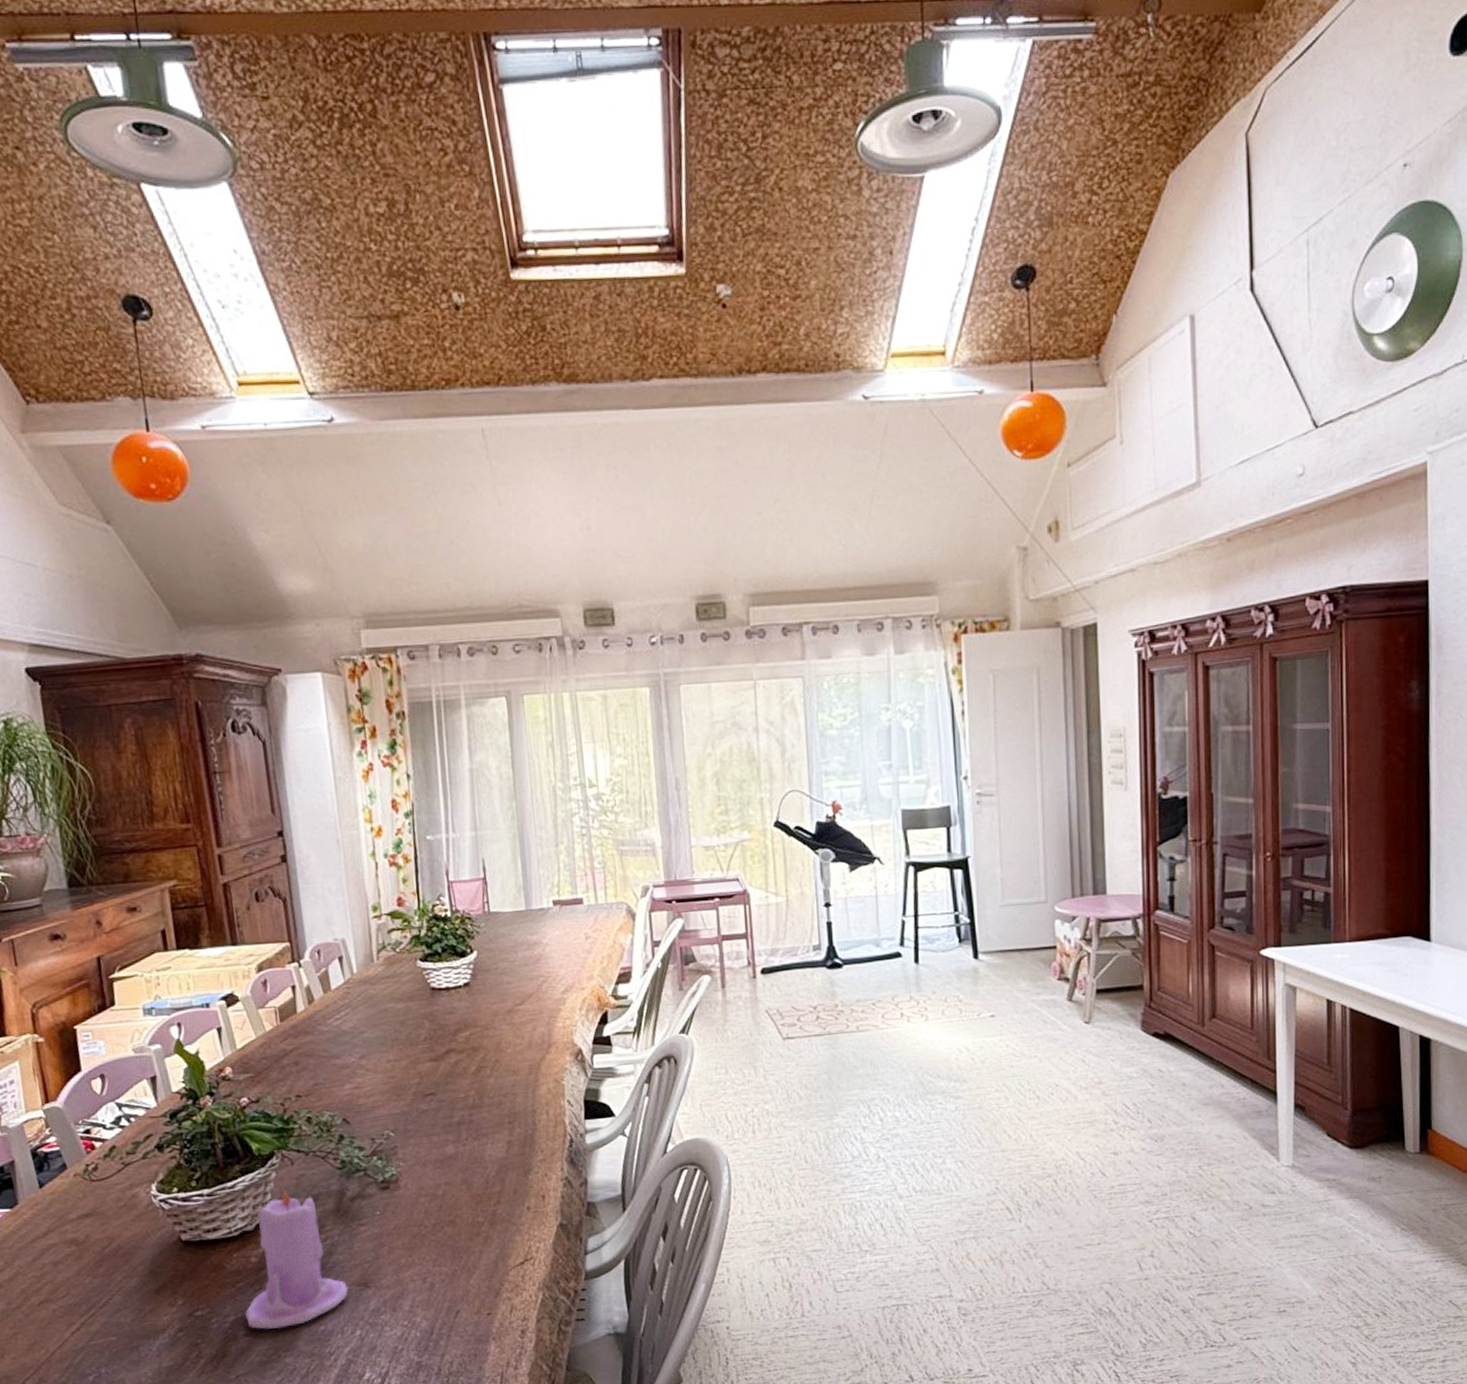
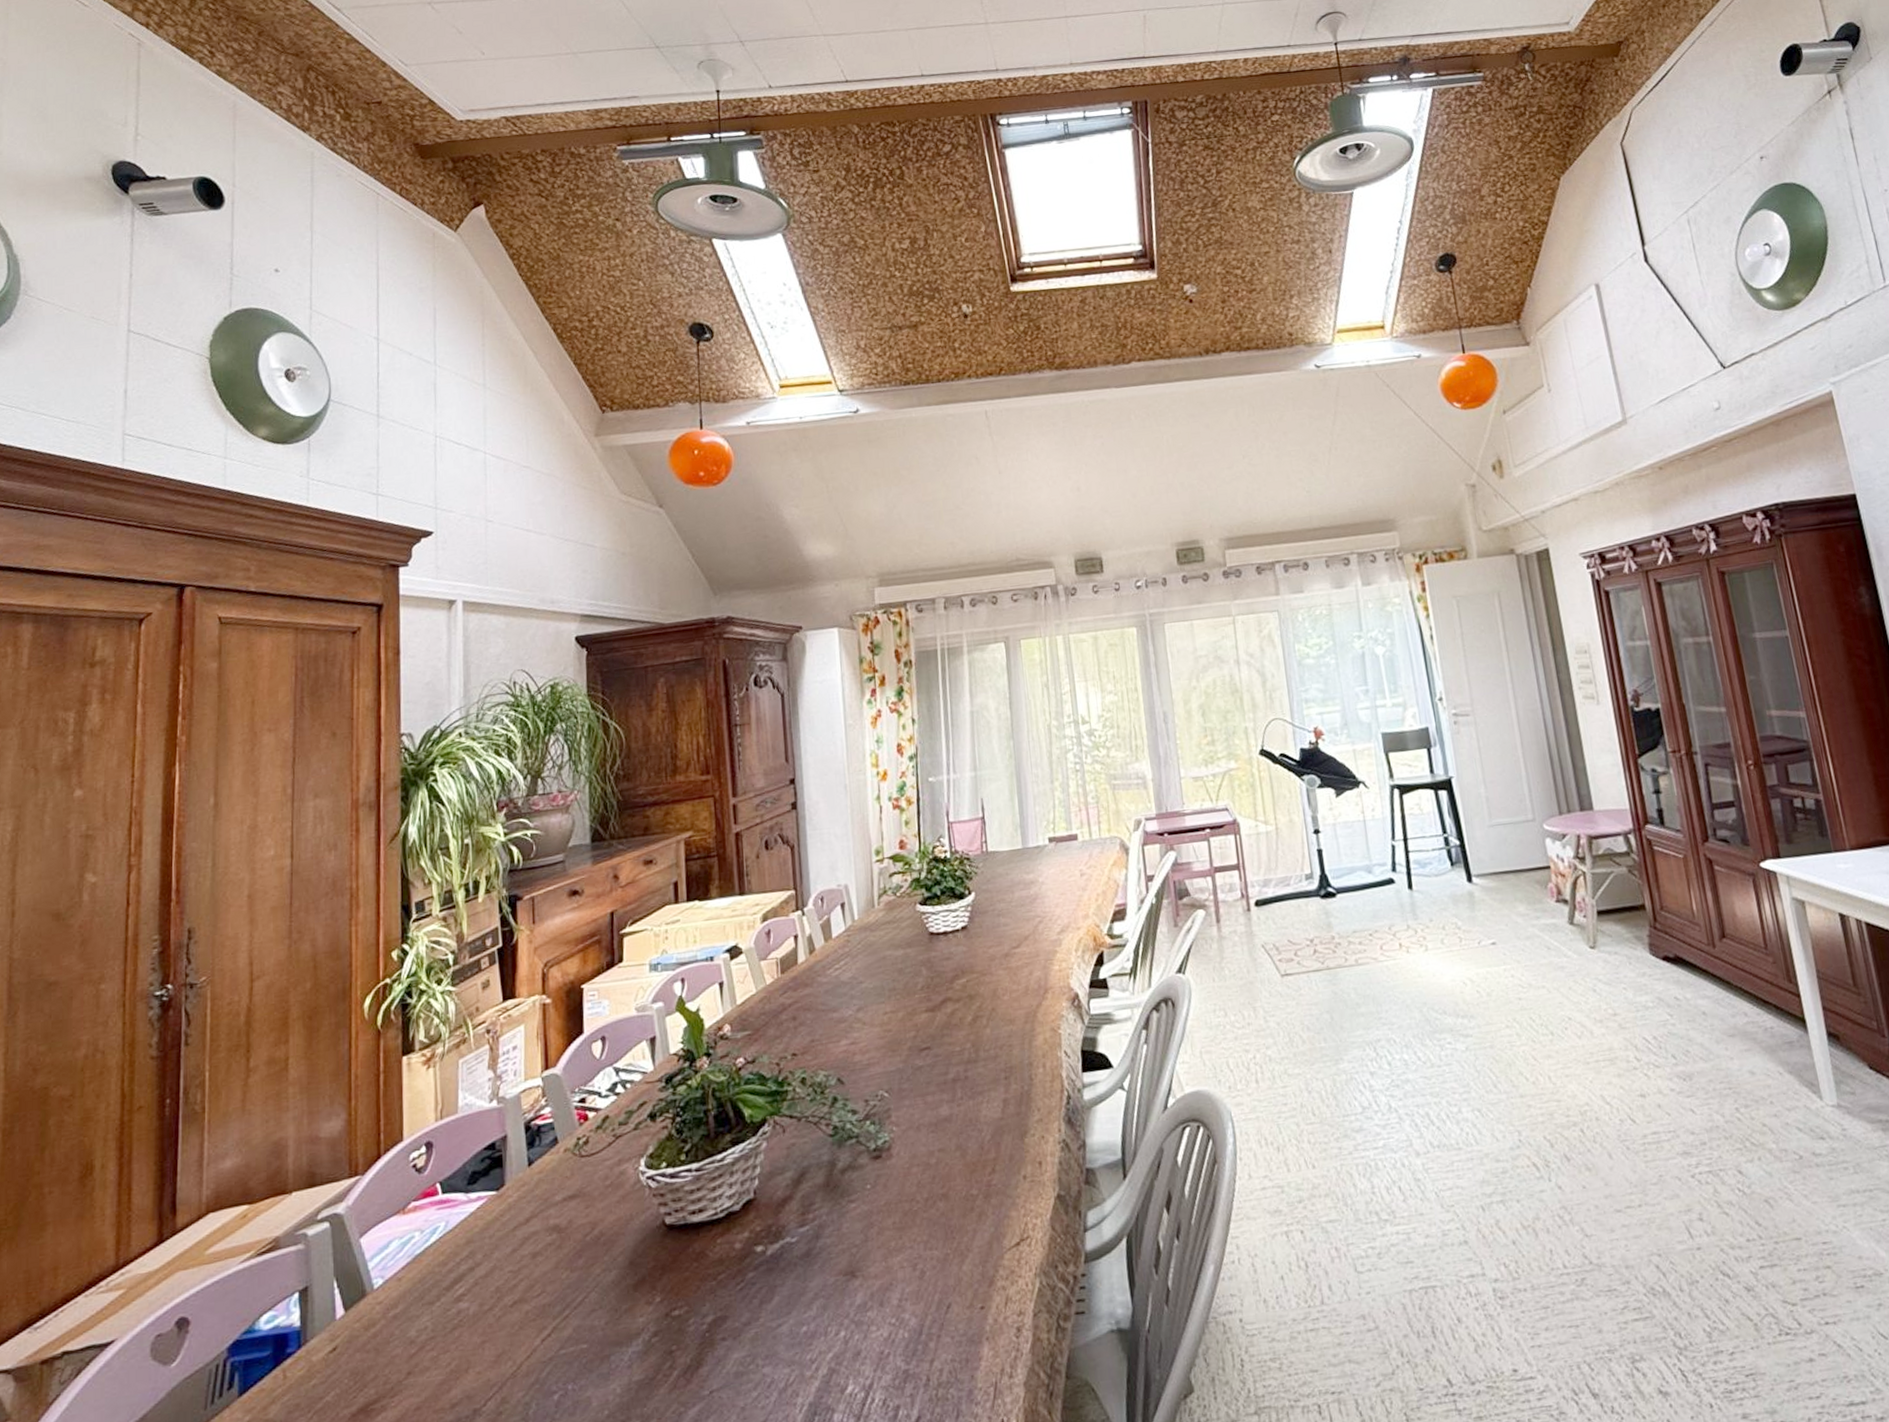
candle: present [245,1185,349,1329] -> none [725,1156,835,1332]

